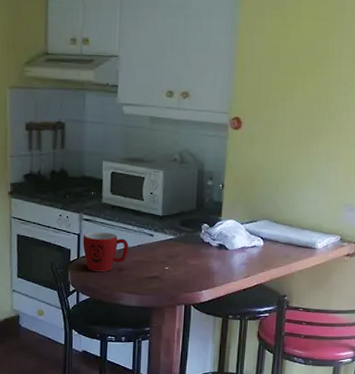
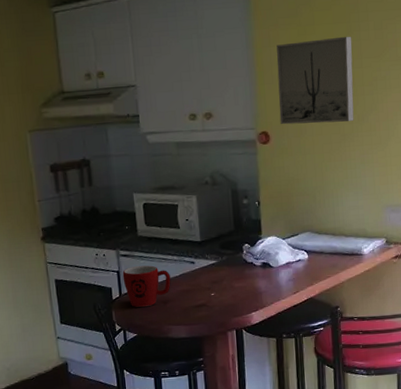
wall art: none [254,34,335,119] -> present [276,36,354,125]

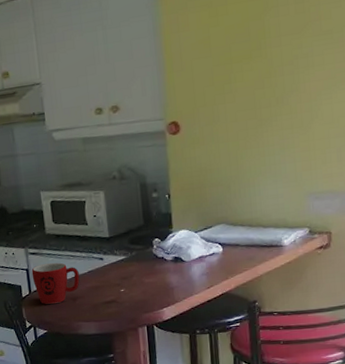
wall art: present [276,36,354,125] -> none [186,13,272,114]

